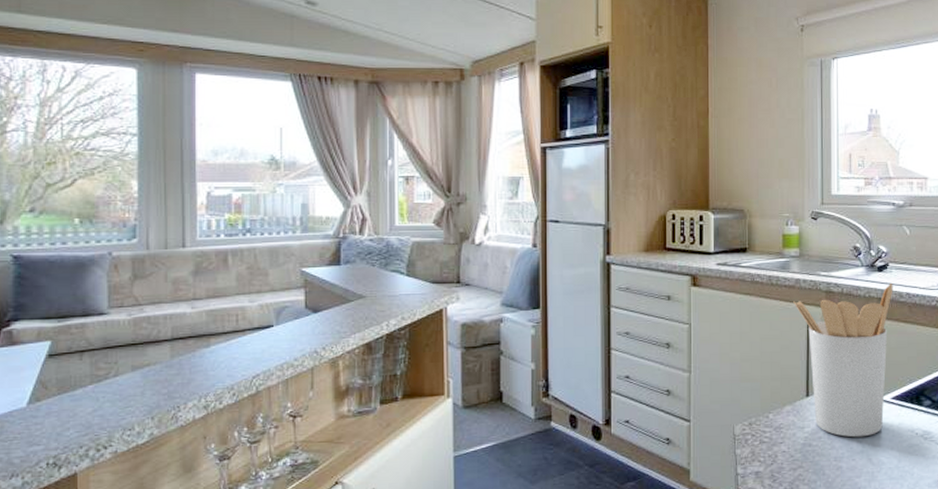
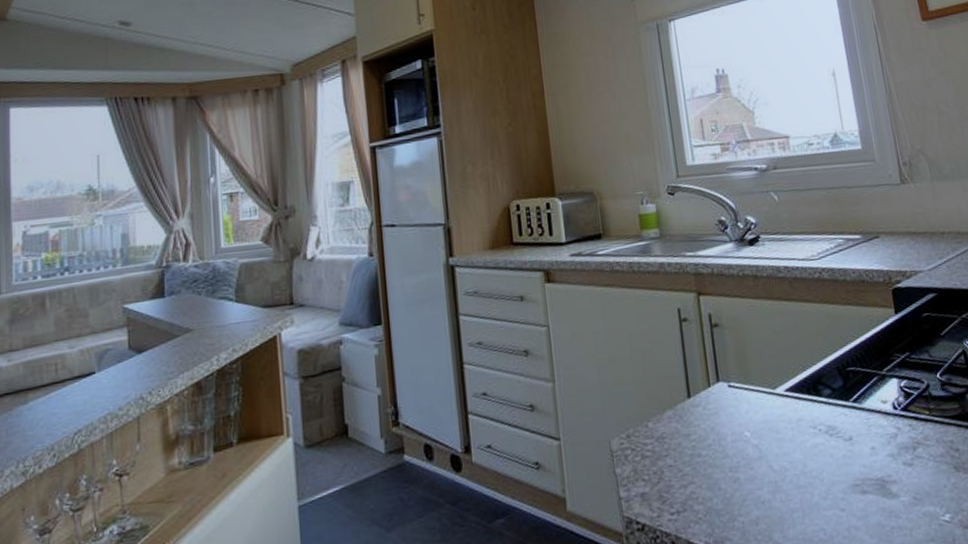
utensil holder: present [793,282,893,438] -> none [660,256,780,442]

